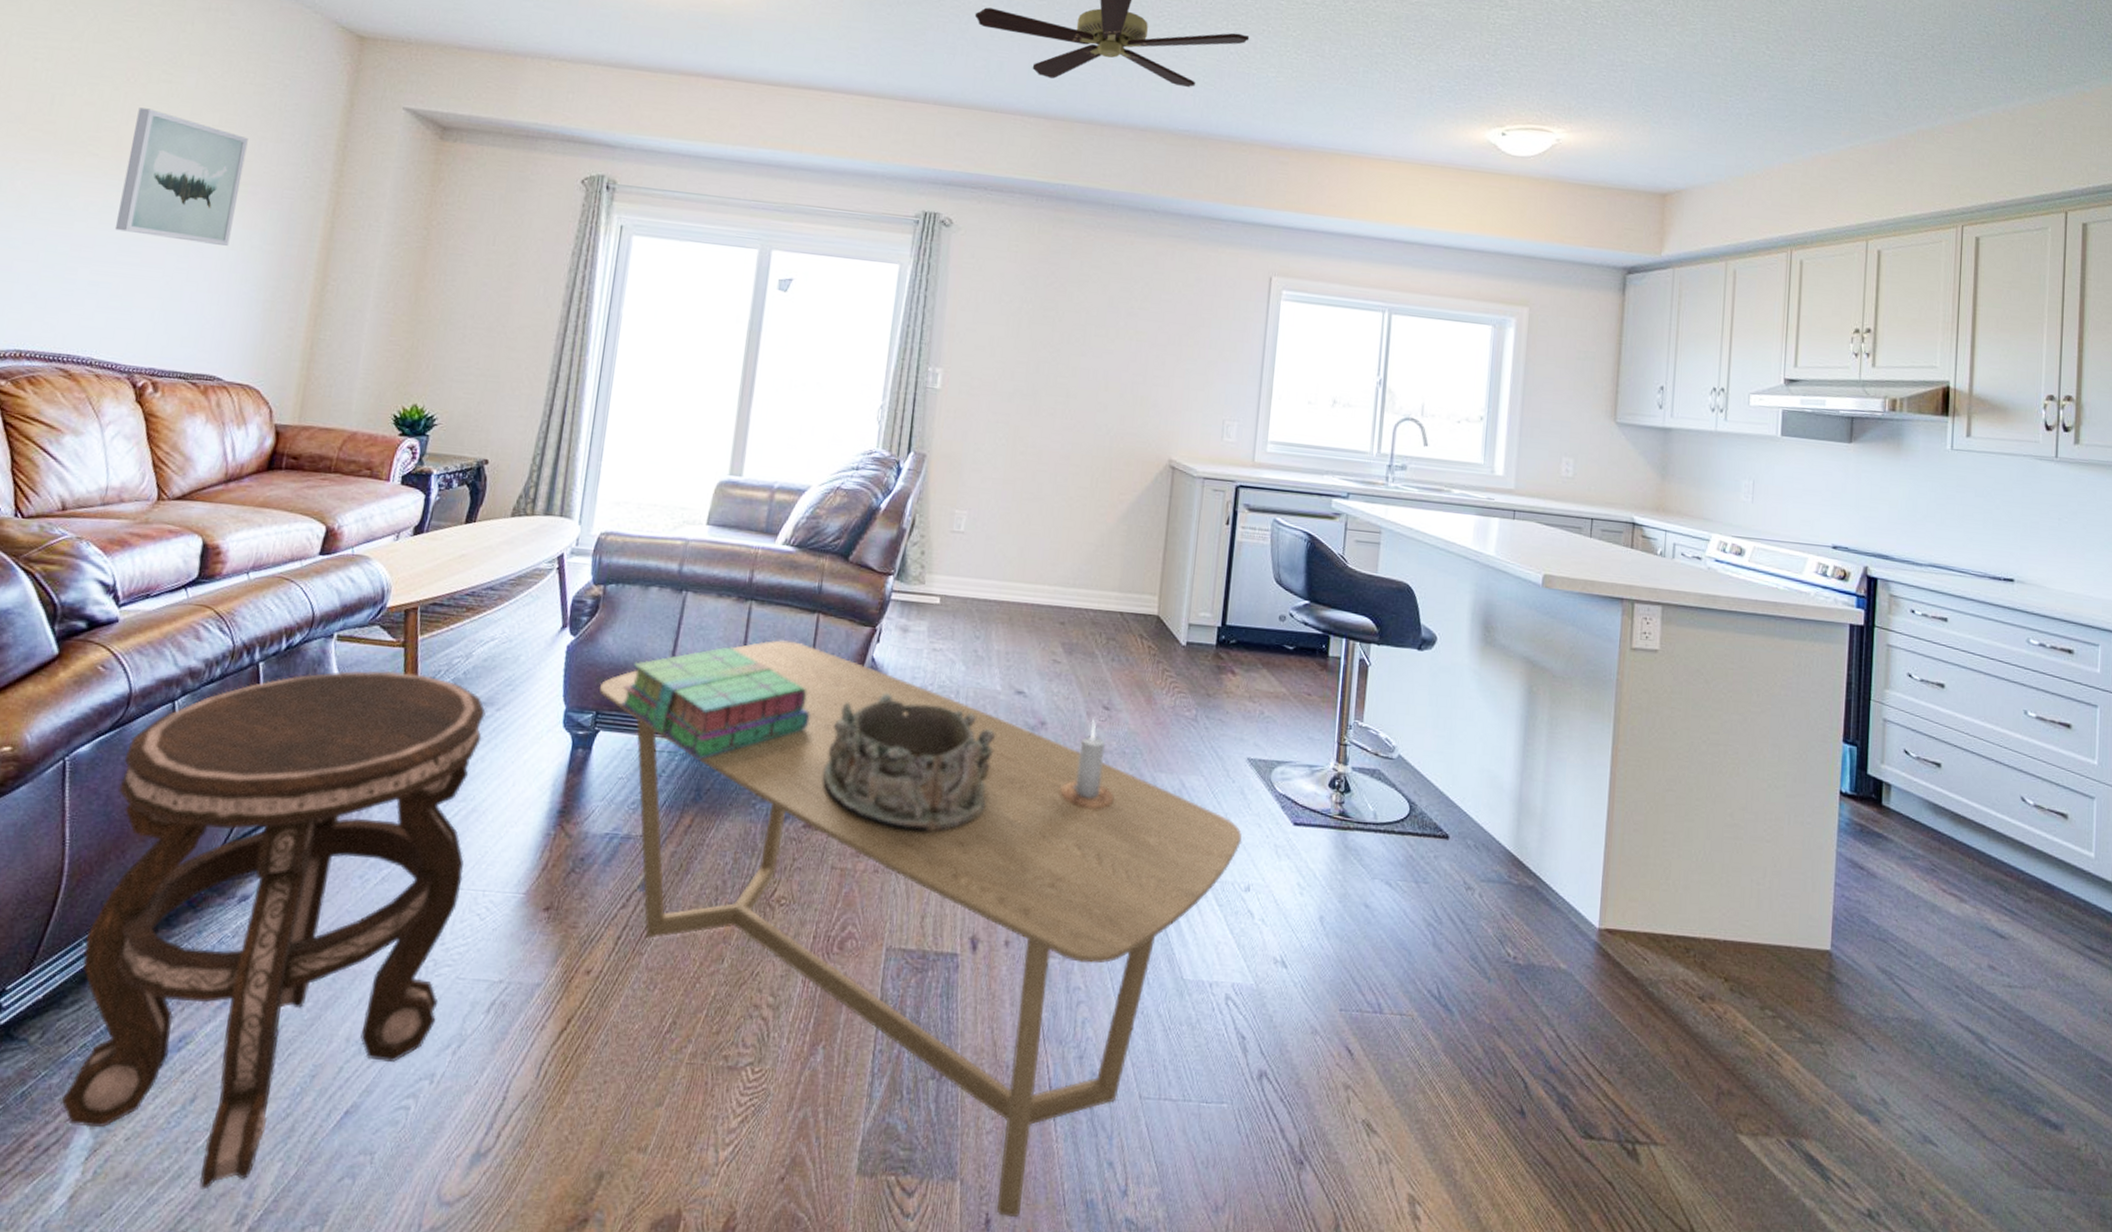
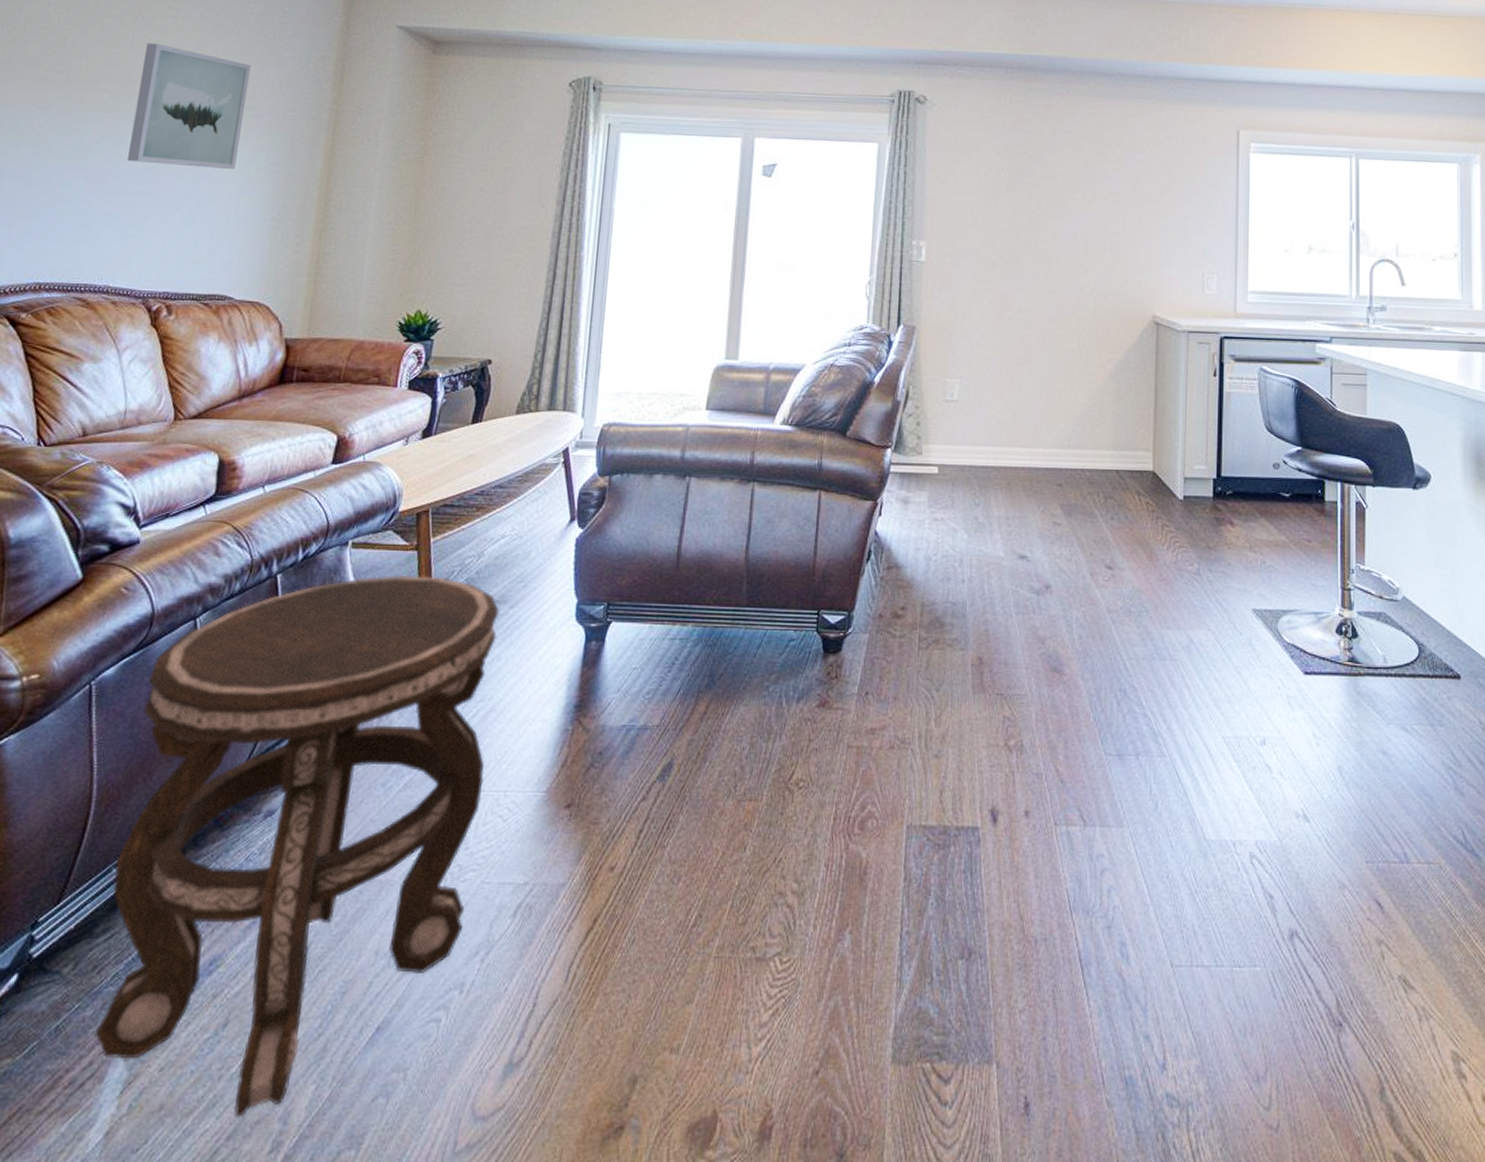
coffee table: present [598,640,1242,1218] -> none [609,520,1254,1100]
stack of books: present [621,646,810,760] -> none [632,529,817,645]
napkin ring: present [822,692,995,832] -> none [833,565,1001,704]
candle: present [1060,718,1114,810] -> none [1069,578,1123,671]

